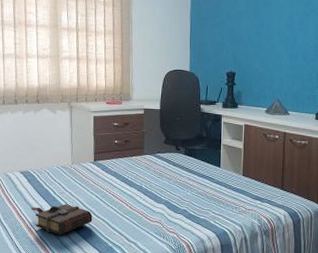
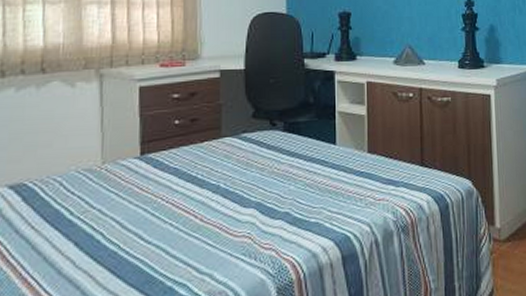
book: present [31,204,93,236] -> none [28,228,138,283]

